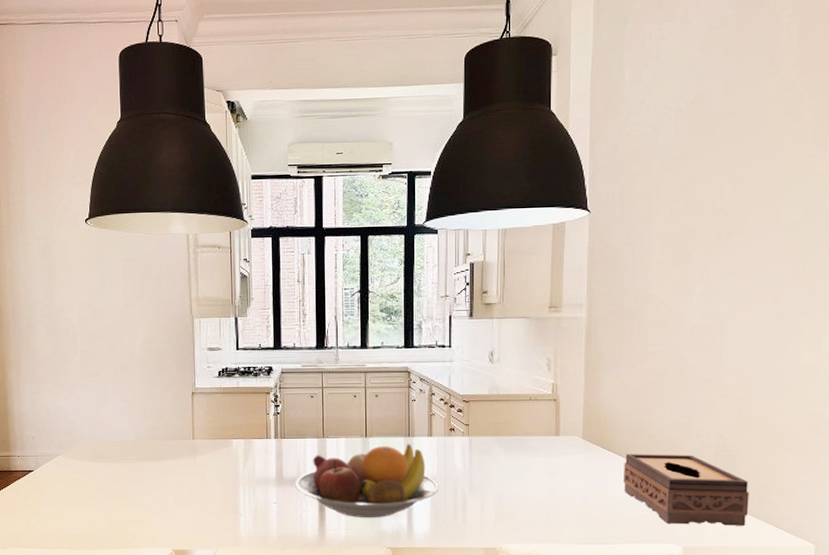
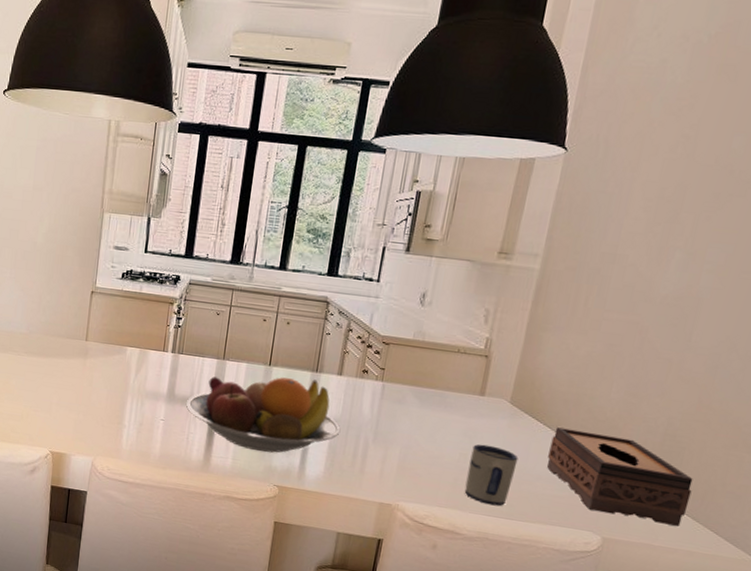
mug: none [557,479,599,534] -> present [464,444,519,506]

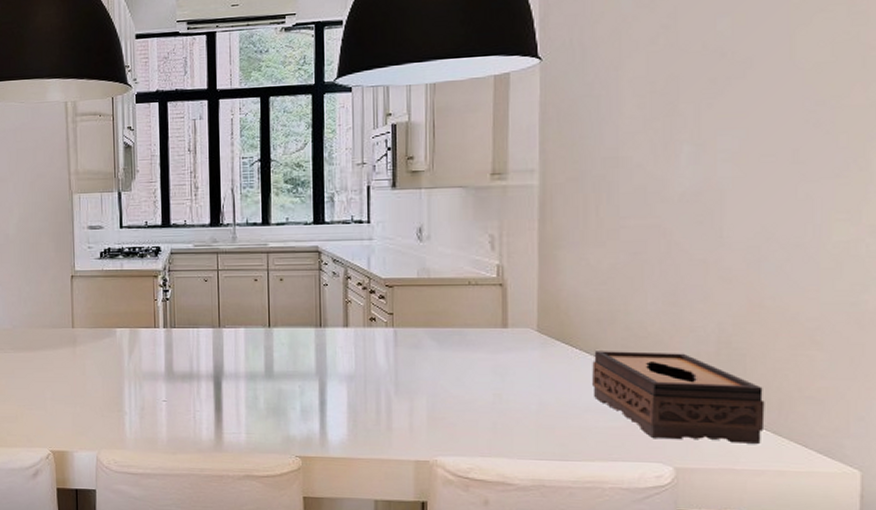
fruit bowl: present [186,376,341,453] -> none [188,335,358,422]
mug: present [464,444,519,506] -> none [506,381,560,448]

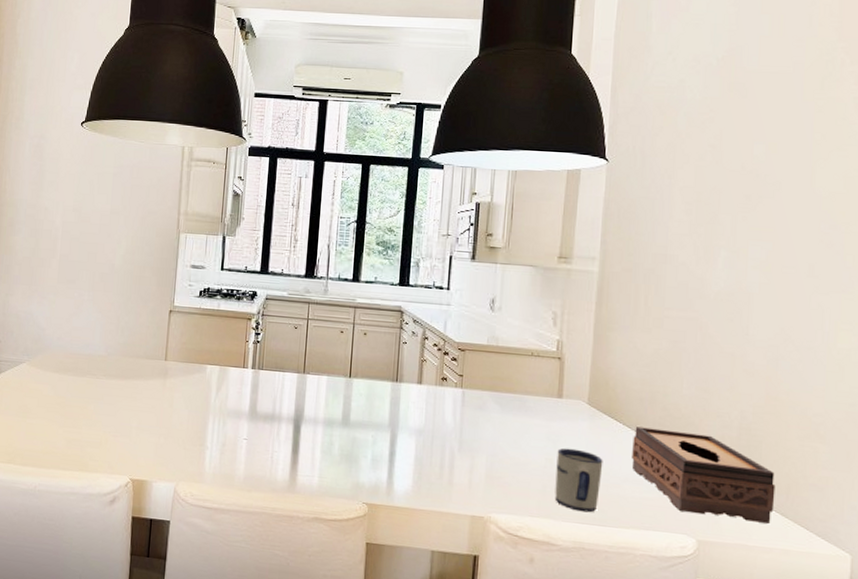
mug: none [506,381,560,448] -> present [554,448,603,513]

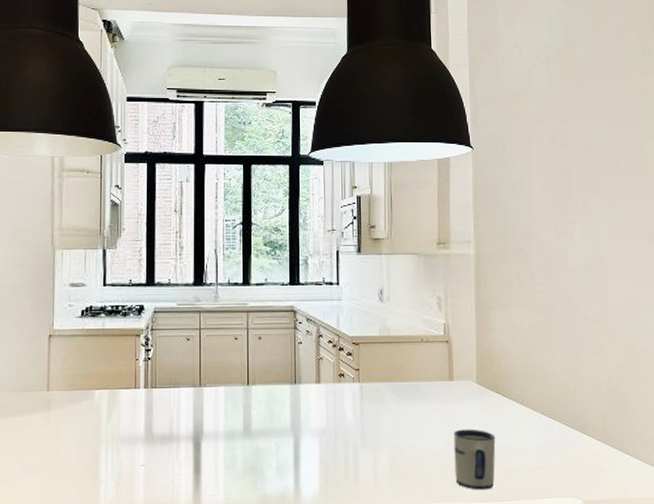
tissue box: present [631,426,776,524] -> none [519,399,644,476]

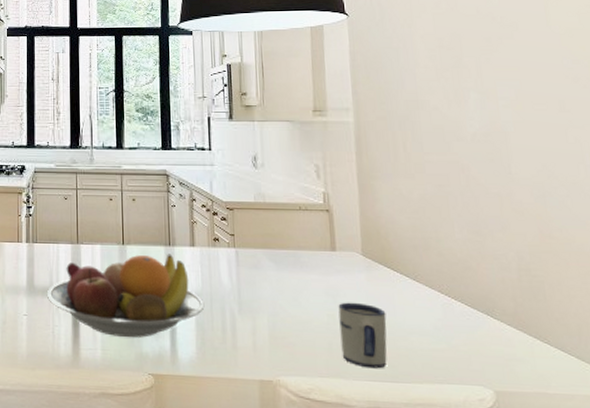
fruit bowl: none [167,392,329,481] -> present [47,254,205,338]

